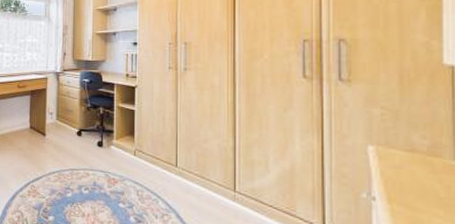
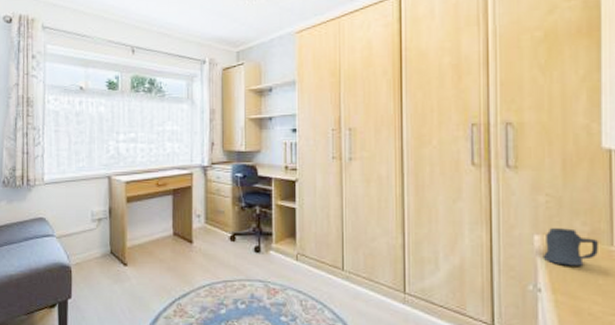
mug: none [377,140,439,178] -> present [542,228,598,266]

